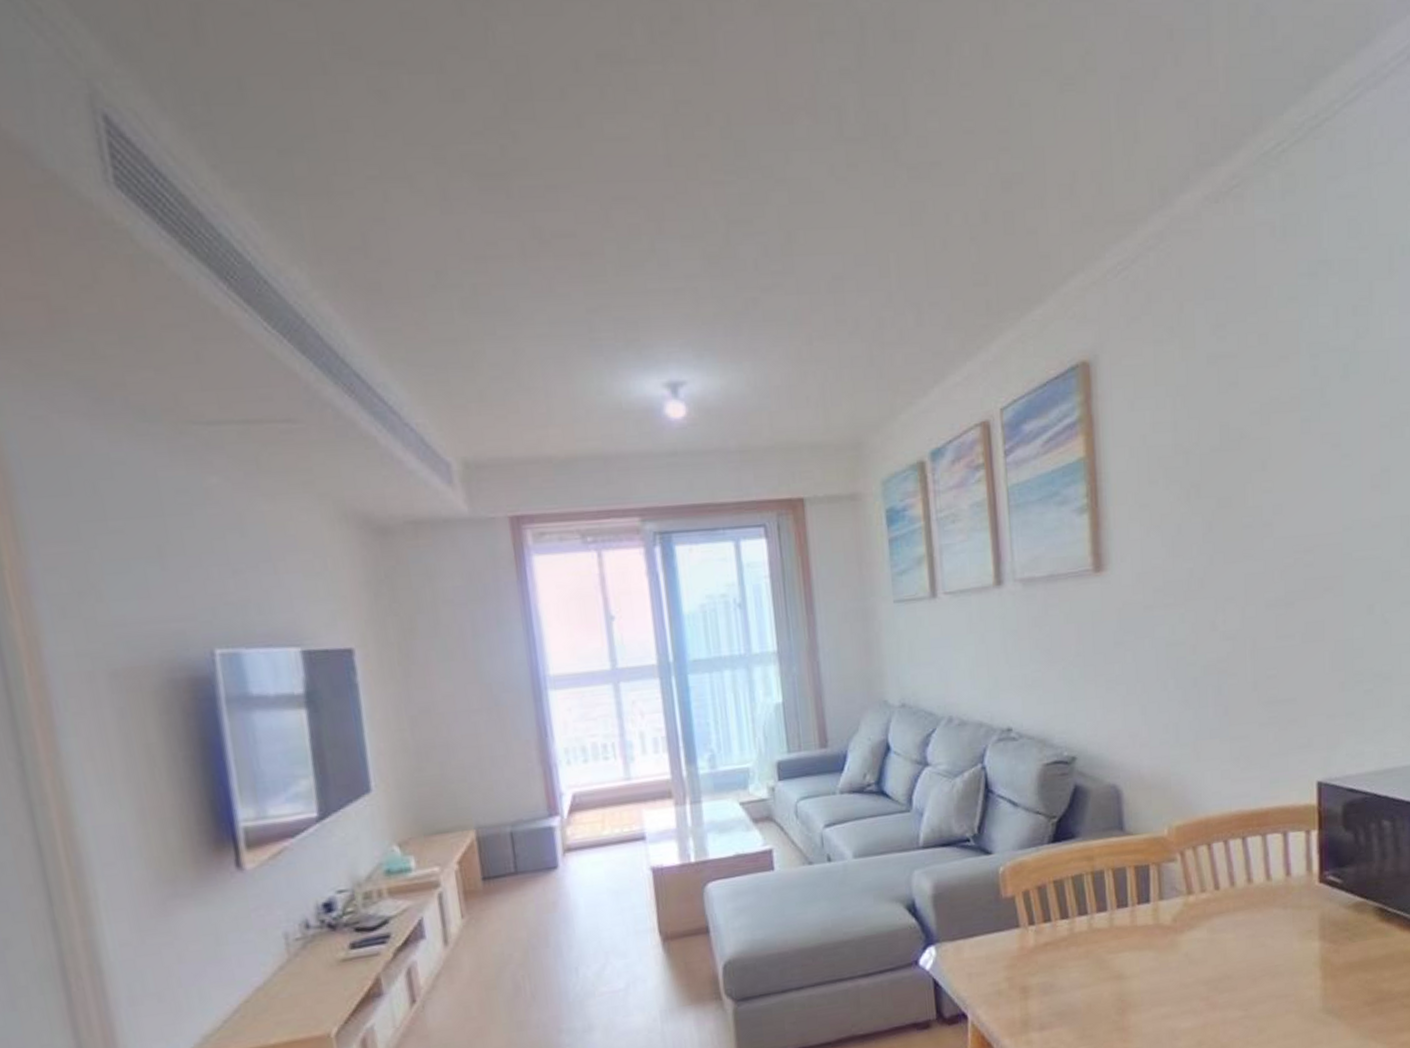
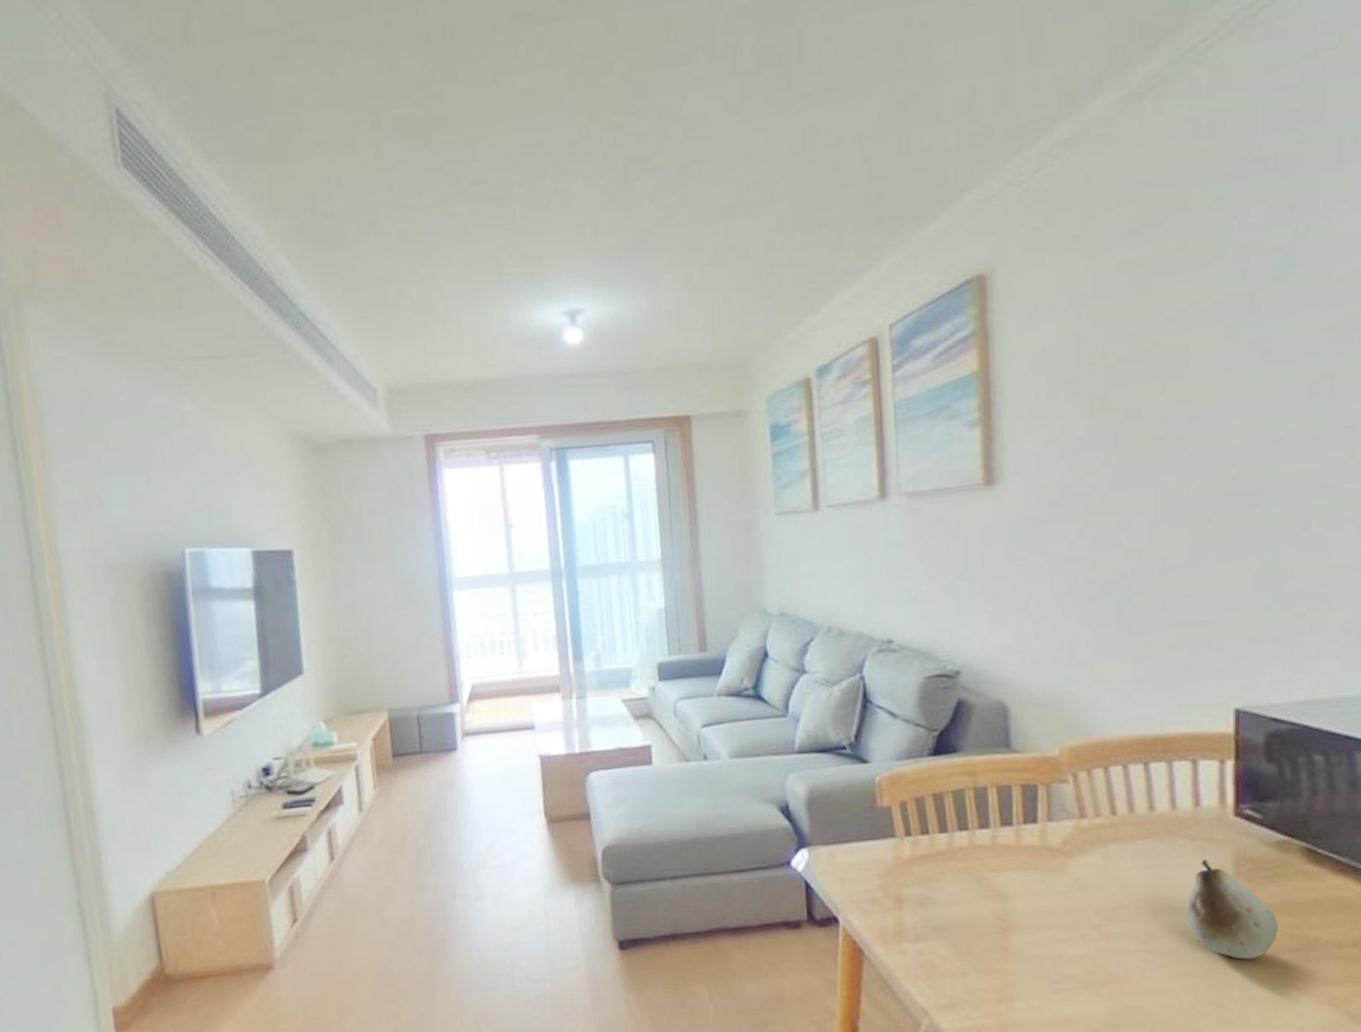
fruit: none [1281,926,1357,1017] -> present [1186,860,1278,959]

